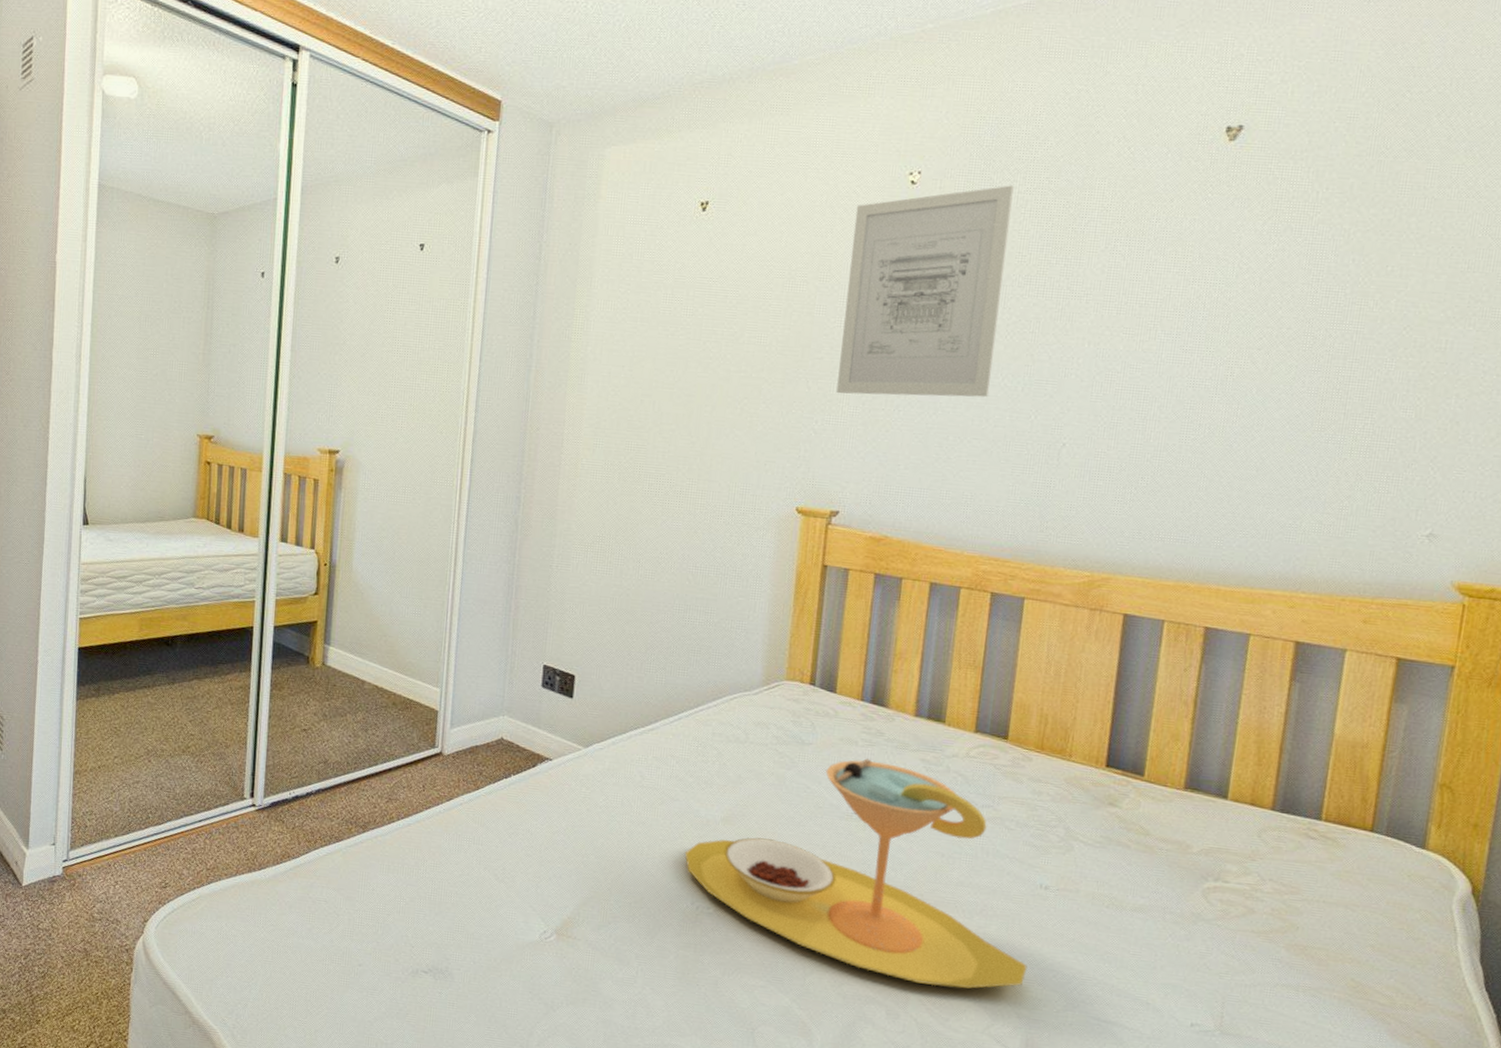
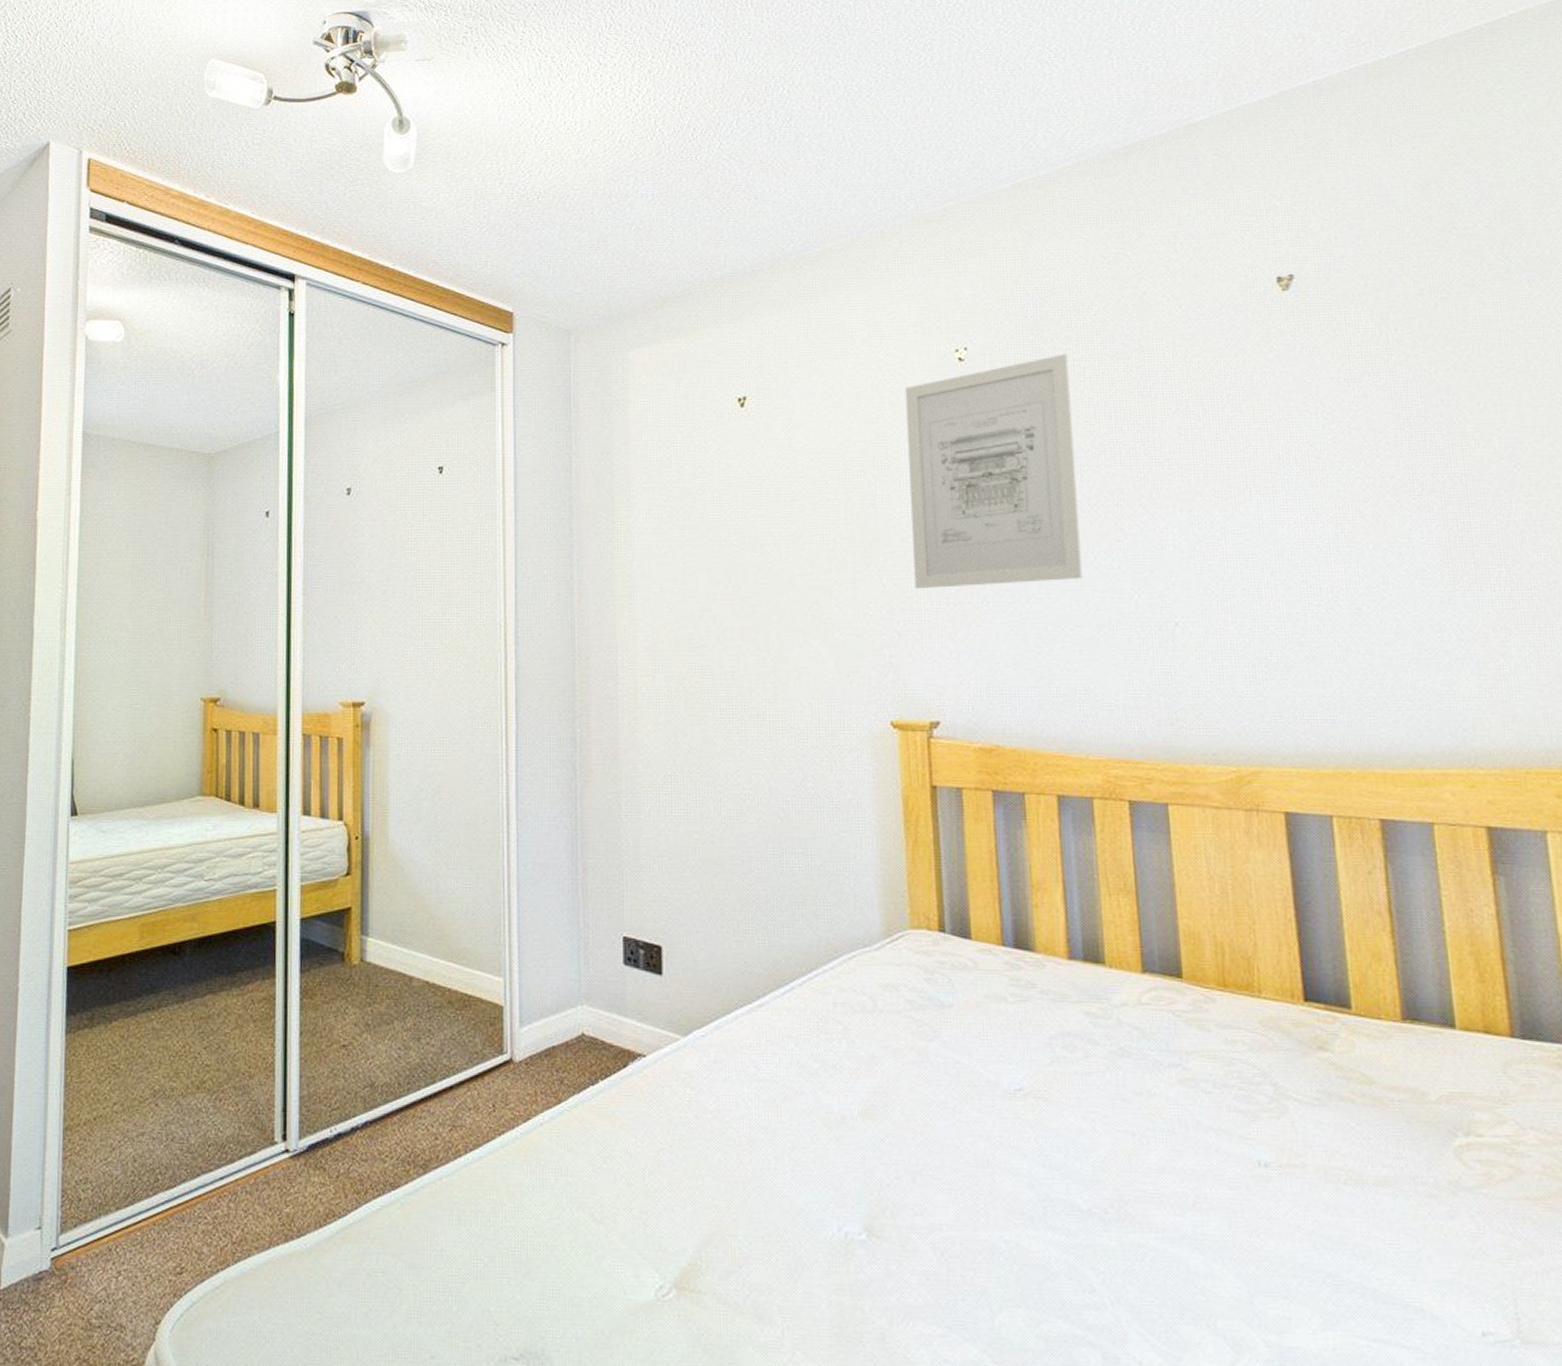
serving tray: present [684,758,1028,989] -> none [820,1018,1265,1313]

